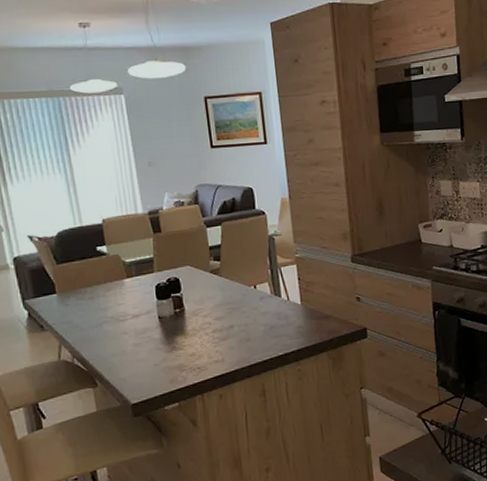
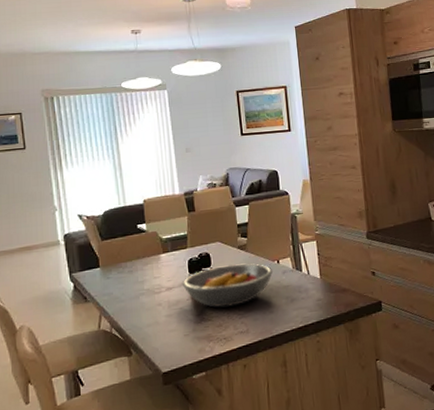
fruit bowl: none [149,289,250,336] -> present [182,263,274,308]

